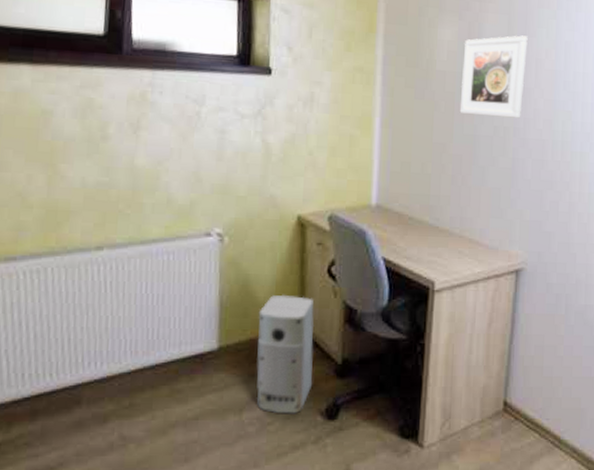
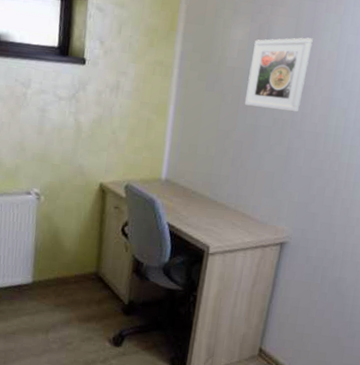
air purifier: present [256,294,315,414] -> none [59,245,109,339]

